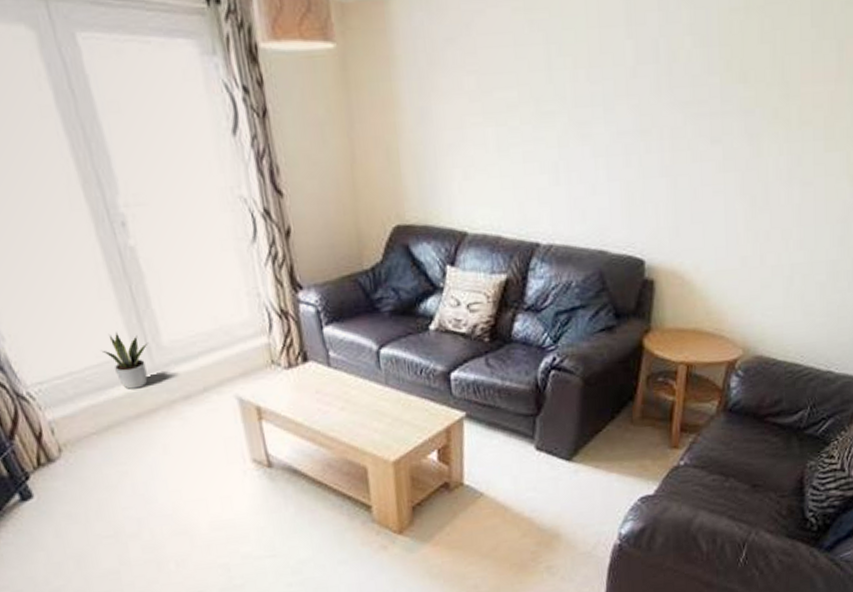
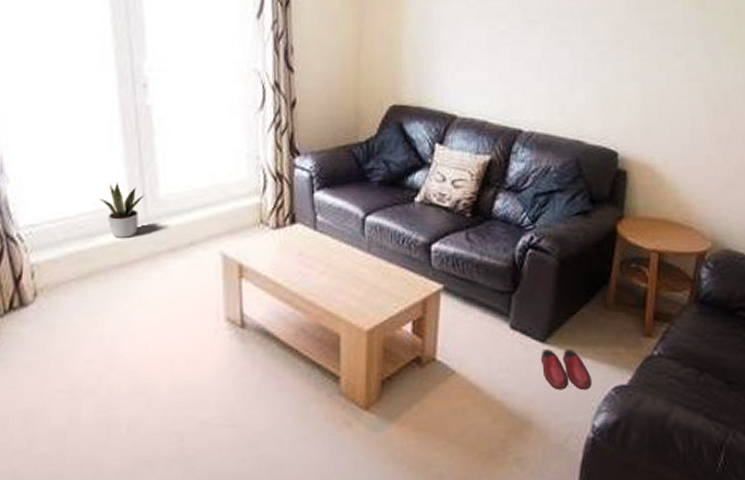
slippers: none [567,465,617,504] -> present [540,348,591,391]

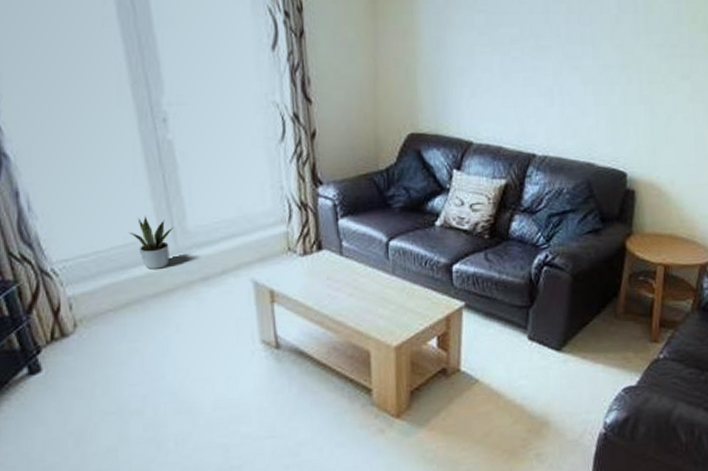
slippers: present [540,348,591,391] -> none [556,355,602,393]

